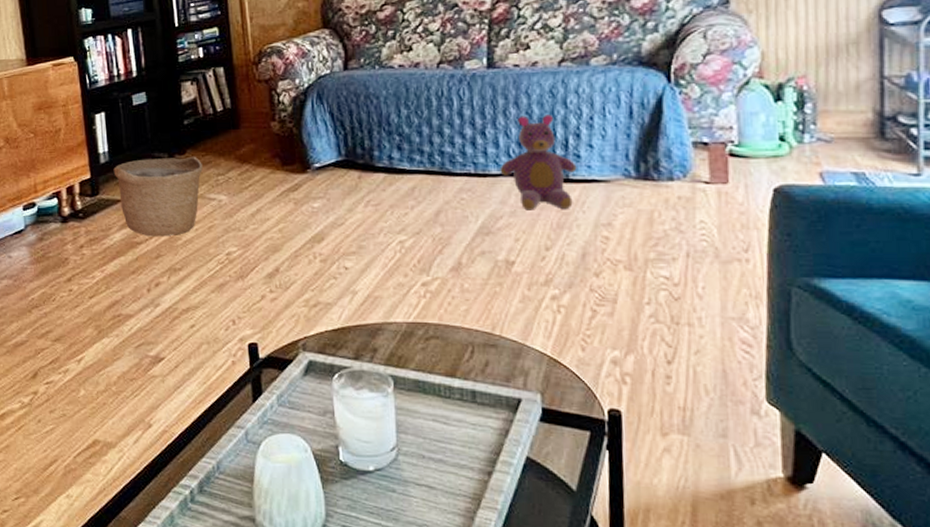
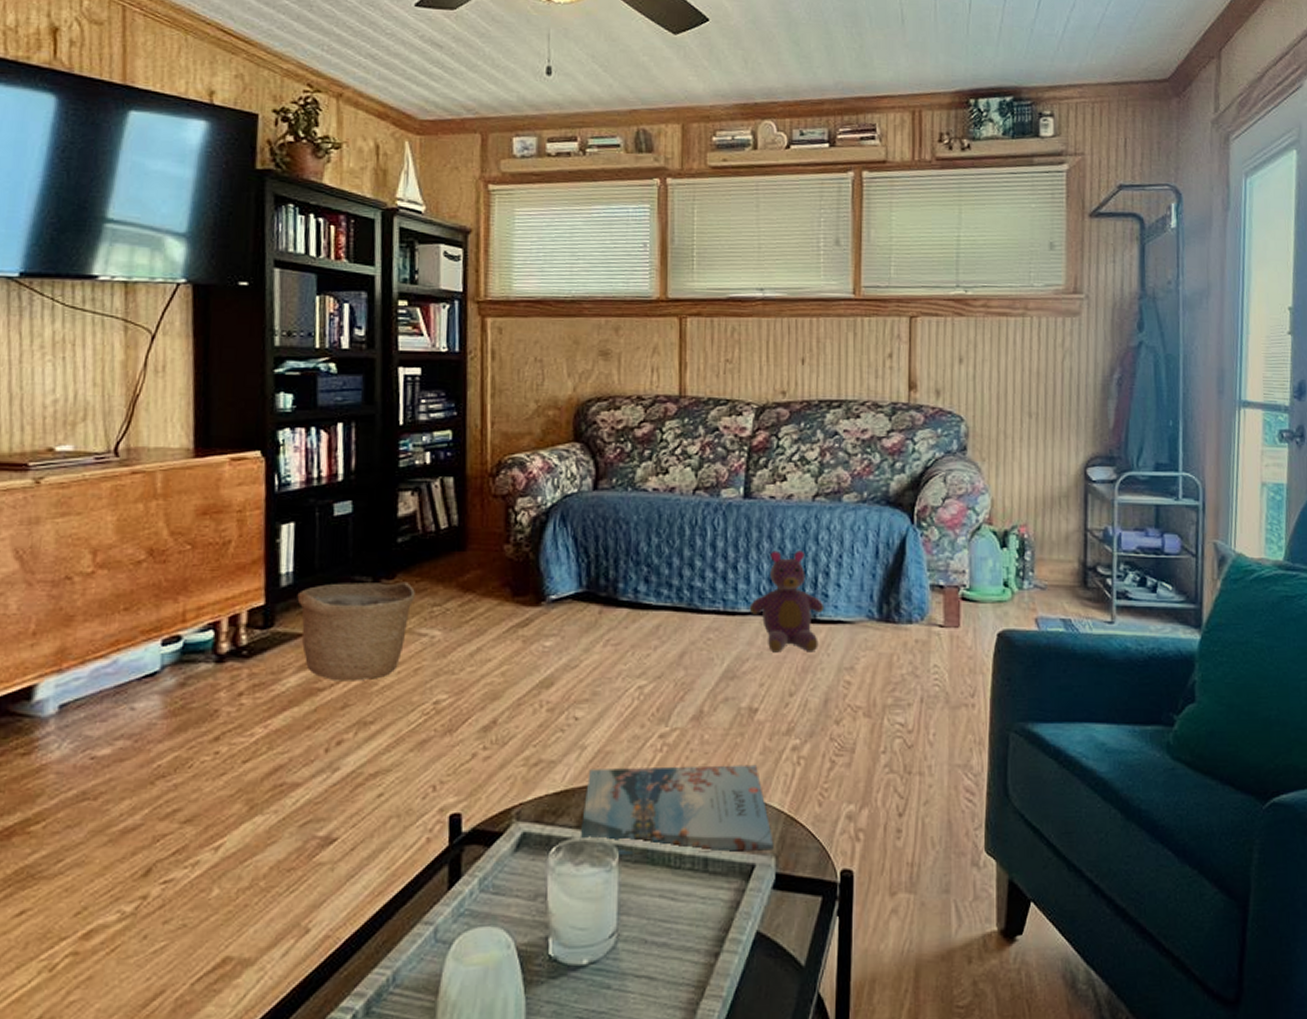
magazine: none [358,310,539,388] -> present [579,764,774,855]

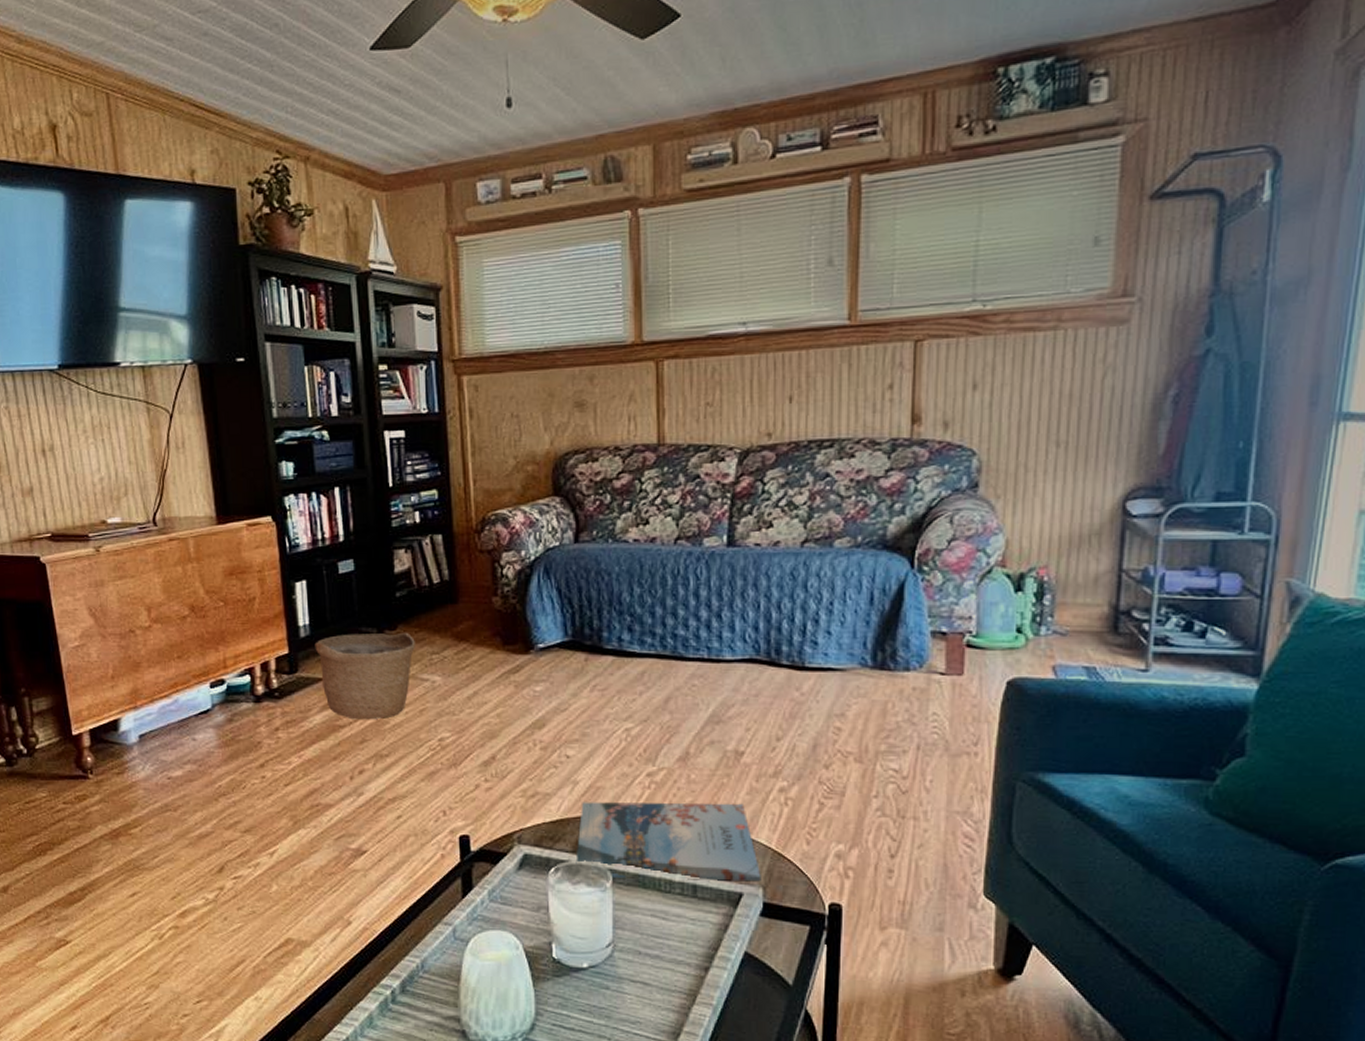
teddy bear: present [749,550,824,653] -> none [734,598,814,699]

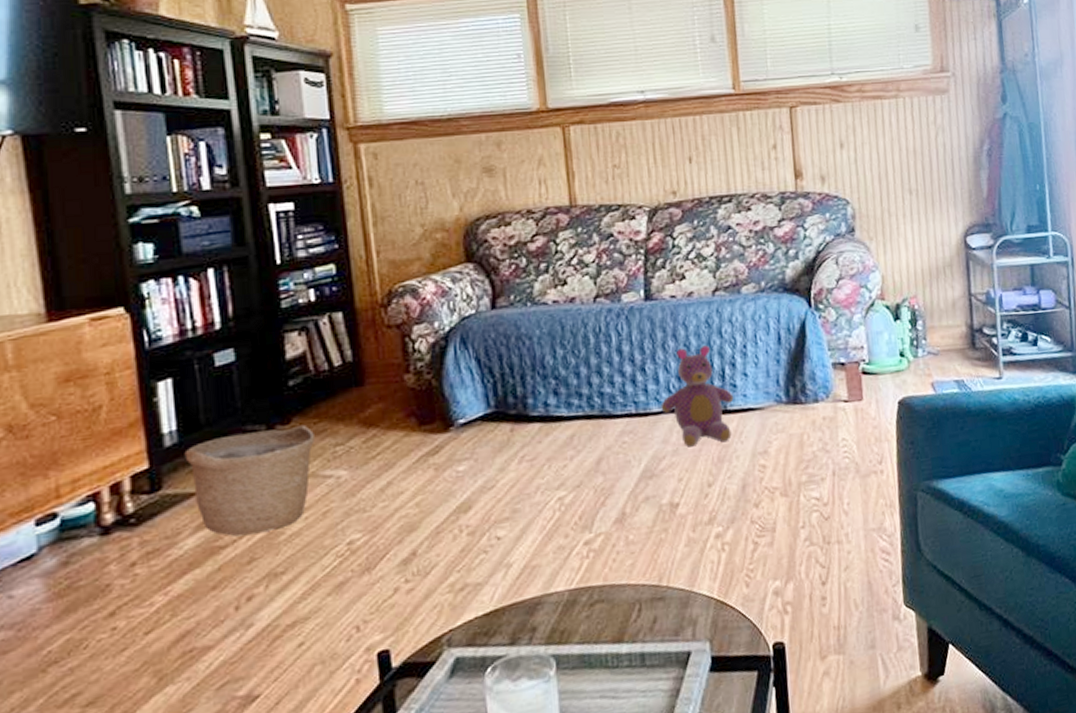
magazine: present [576,802,761,882] -> none [514,556,707,664]
teddy bear: none [734,598,814,699] -> present [660,345,734,447]

